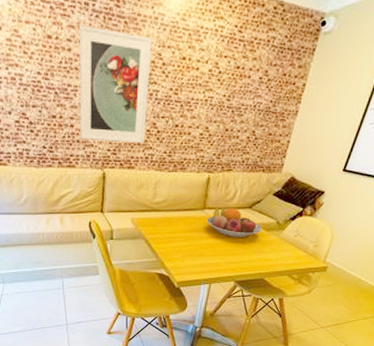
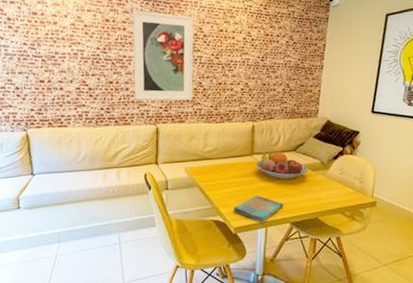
dish towel: none [178,252,231,279] -> present [233,195,284,223]

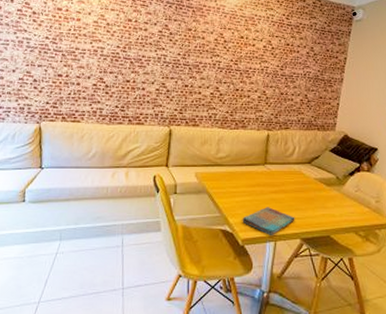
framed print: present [132,10,194,101] -> none [150,13,215,104]
fruit bowl: present [256,151,309,179] -> none [268,161,323,192]

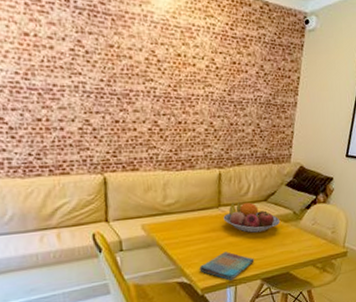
fruit bowl: none [268,161,323,192] -> present [223,202,281,233]

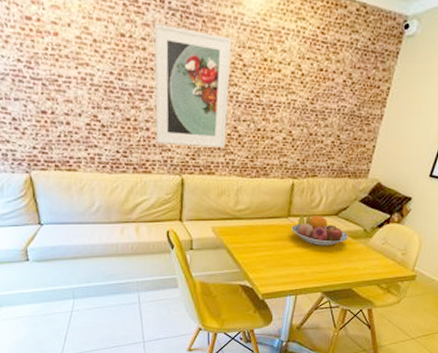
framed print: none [60,22,147,144] -> present [154,24,232,147]
dish towel: present [199,252,254,282] -> none [262,262,318,291]

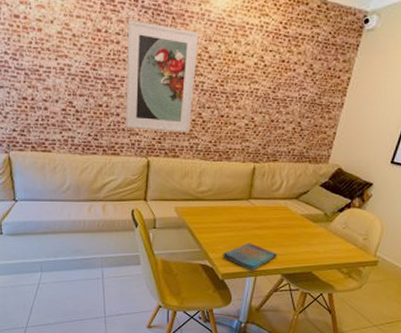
dish towel: none [262,262,318,291] -> present [223,243,277,272]
fruit bowl: present [291,213,349,246] -> none [252,196,310,229]

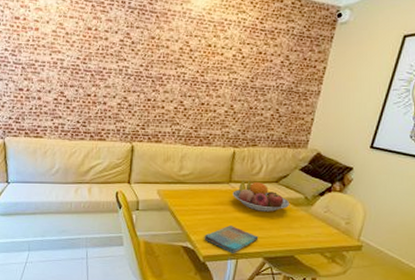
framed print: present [126,20,199,132] -> none [112,19,181,119]
fruit bowl: none [252,196,310,229] -> present [233,180,290,212]

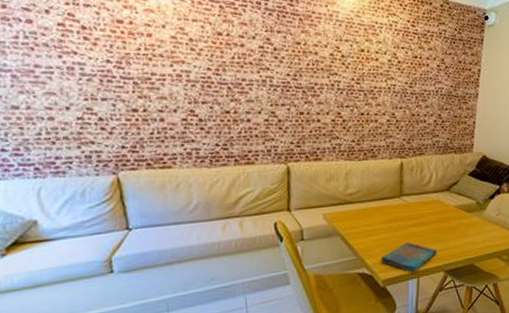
fruit bowl: present [233,180,290,212] -> none [405,191,464,223]

